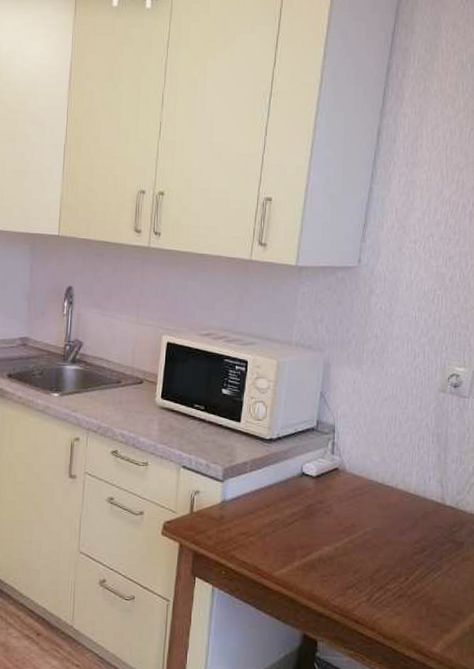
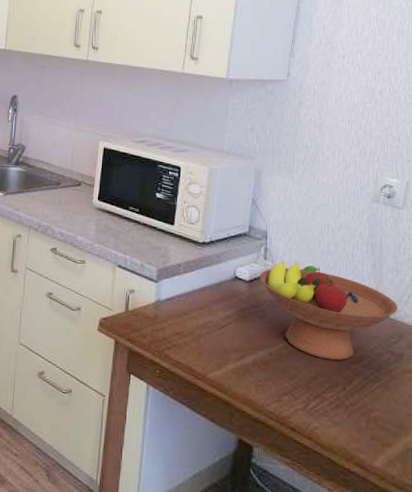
fruit bowl: none [326,456,461,552] -> present [259,262,398,361]

